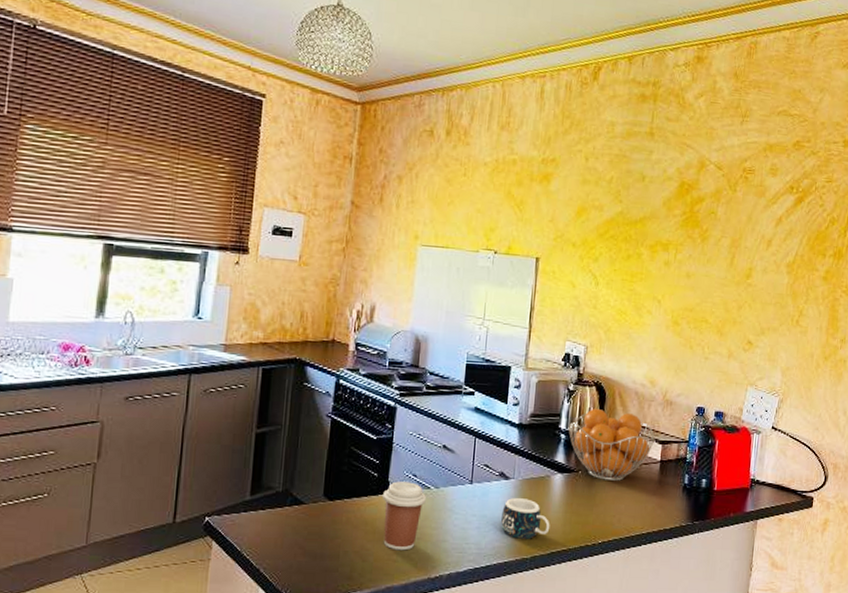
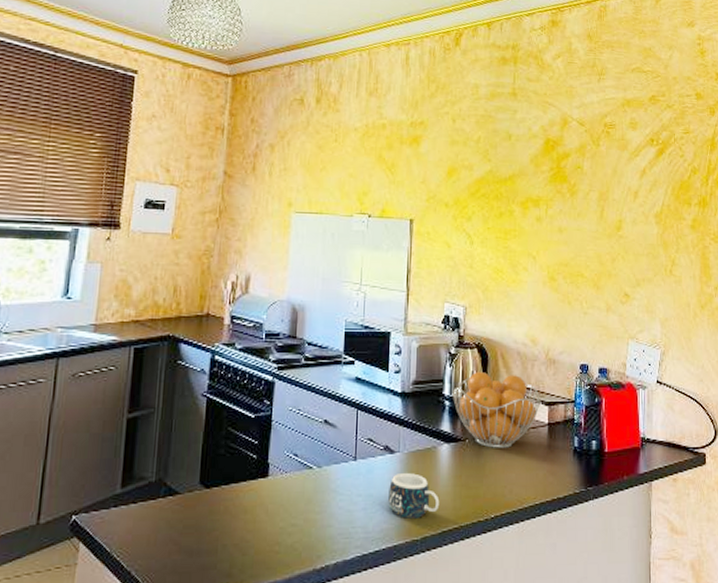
coffee cup: present [383,481,426,551] -> none [262,462,308,540]

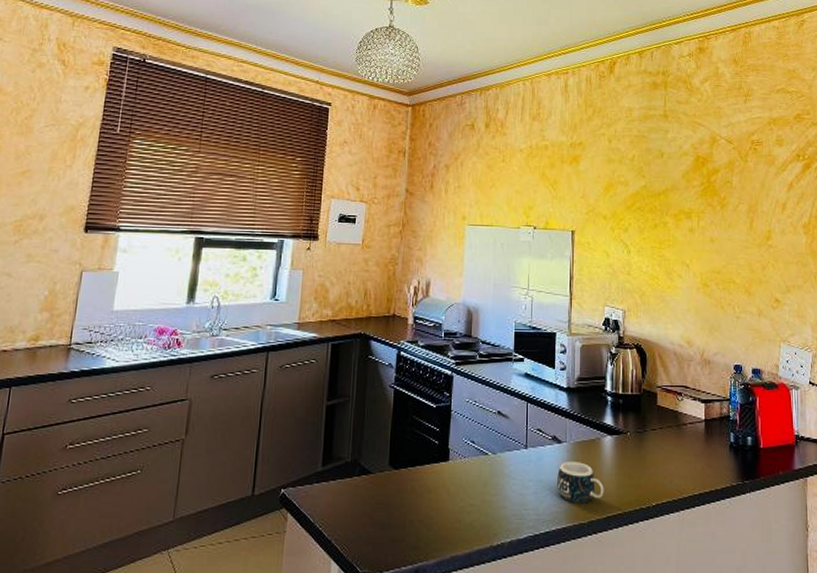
fruit basket: present [452,371,540,448] -> none [613,369,697,441]

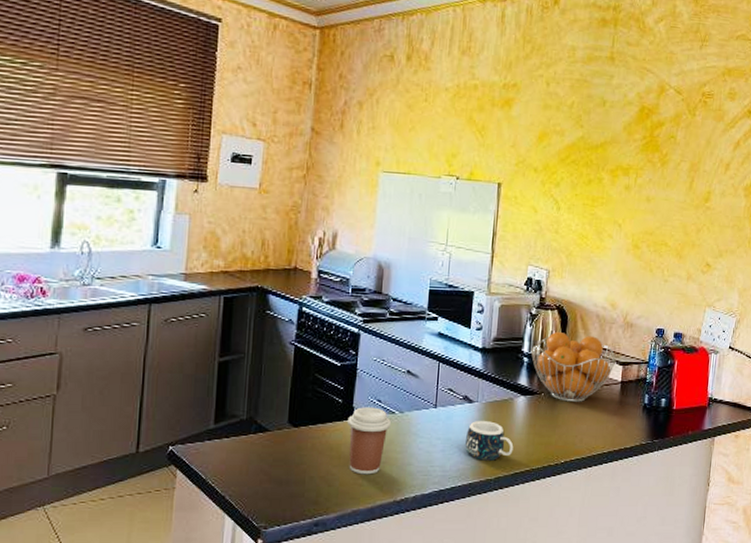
coffee cup: none [444,448,484,518] -> present [347,407,391,475]
fruit basket: none [613,369,697,441] -> present [530,331,616,402]

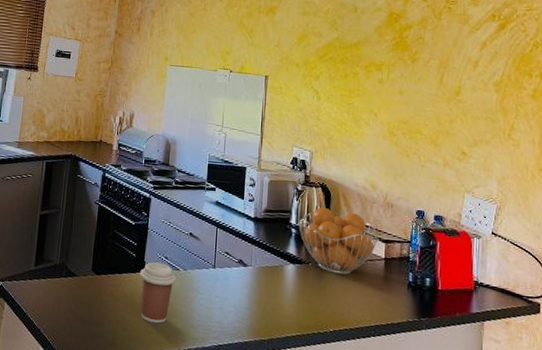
mug: present [465,421,514,461] -> none [241,283,285,323]

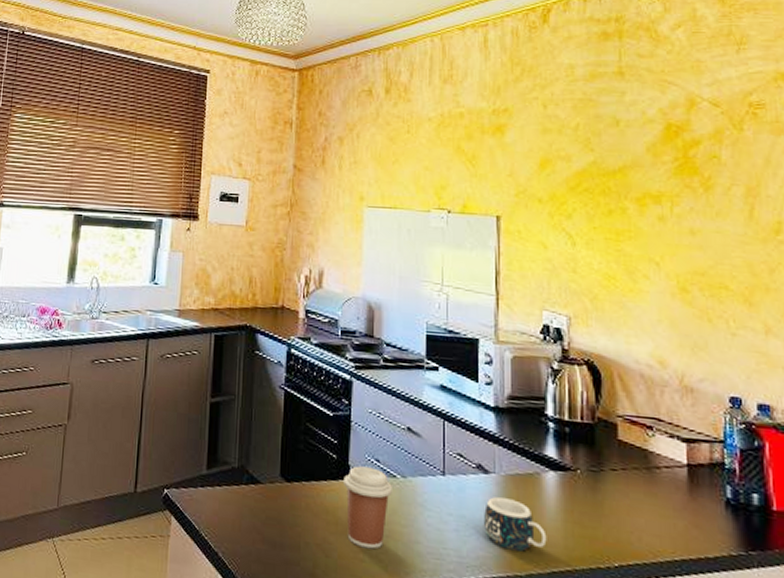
mug: none [241,283,285,323] -> present [484,497,547,552]
fruit basket: present [298,206,378,275] -> none [556,392,675,487]

